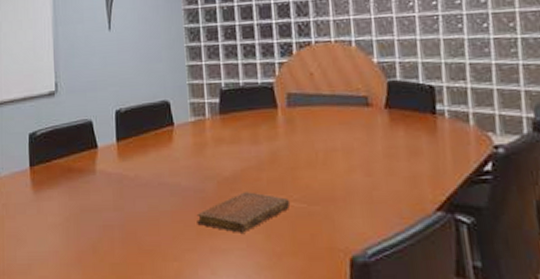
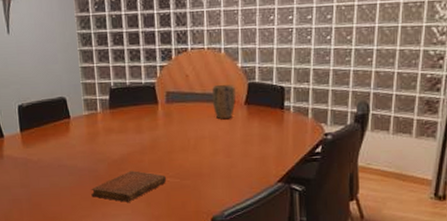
plant pot: none [343,83,373,126] -> present [212,84,236,119]

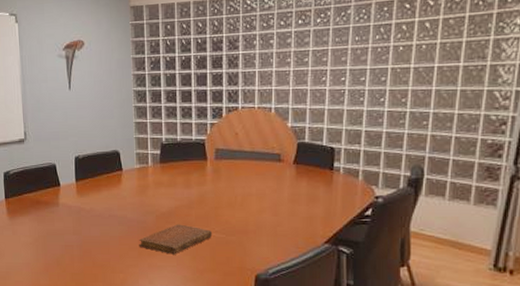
plant pot: present [212,84,236,119] -> none [260,143,284,177]

